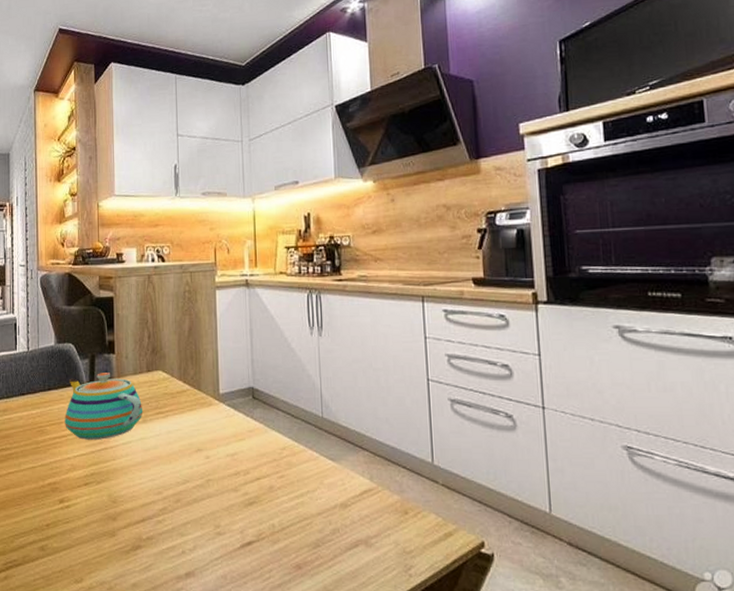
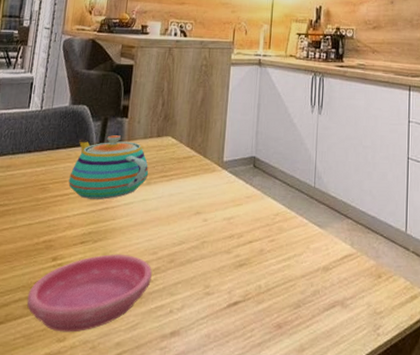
saucer: none [41,495,159,574] -> present [26,254,152,333]

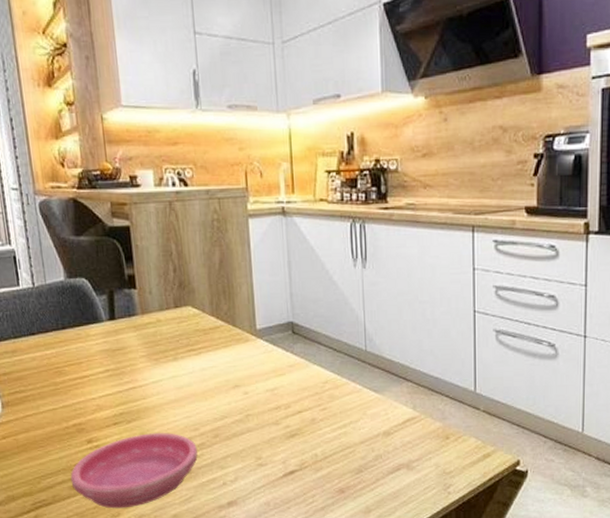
teapot: present [68,135,149,200] -> none [84,309,173,380]

